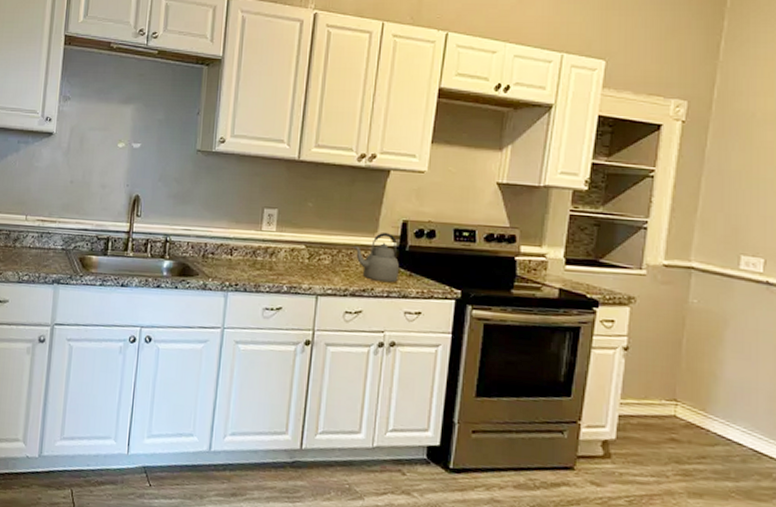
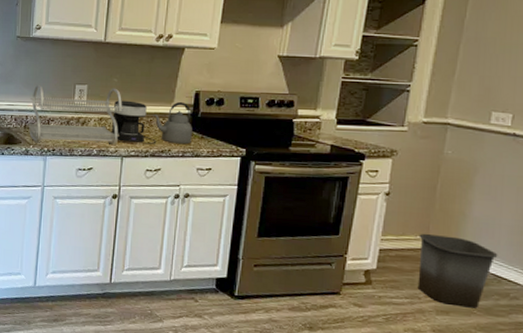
dish rack: none [207,206,319,282] -> present [28,84,123,146]
coffee maker: none [305,228,358,282] -> present [112,100,157,145]
waste bin: none [664,397,757,491] -> present [417,233,498,308]

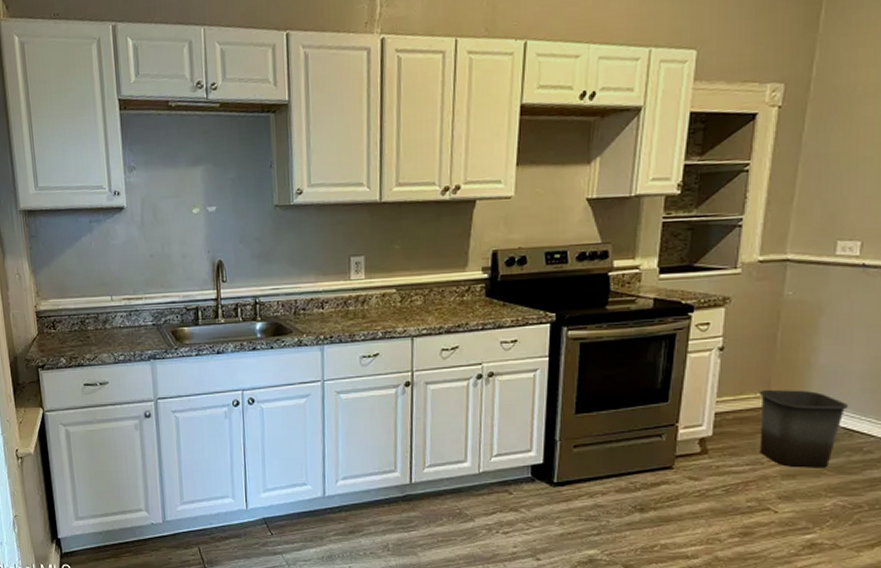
dish rack: present [28,84,123,146] -> none [298,256,409,331]
coffee maker: present [112,100,157,145] -> none [397,269,451,322]
kettle: present [153,101,192,145] -> none [444,264,492,316]

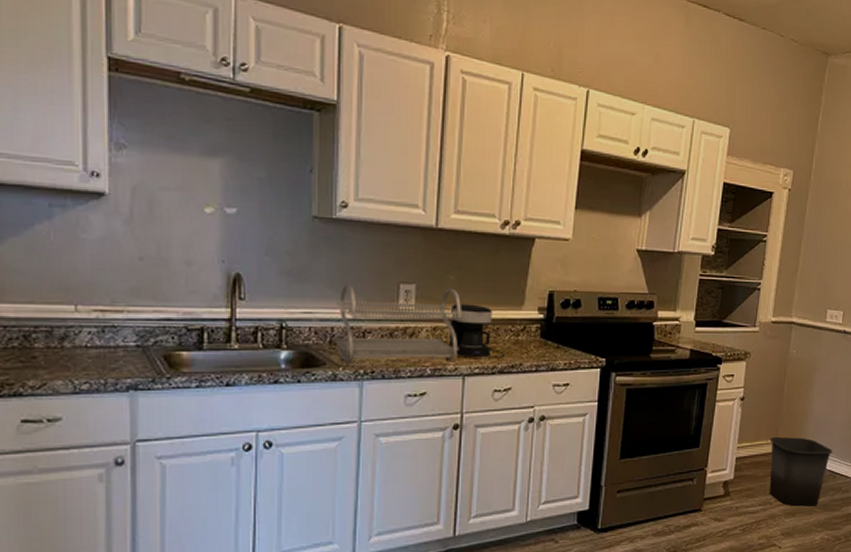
dish rack: none [298,256,409,331] -> present [335,283,463,364]
coffee maker: none [397,269,451,322] -> present [450,304,505,360]

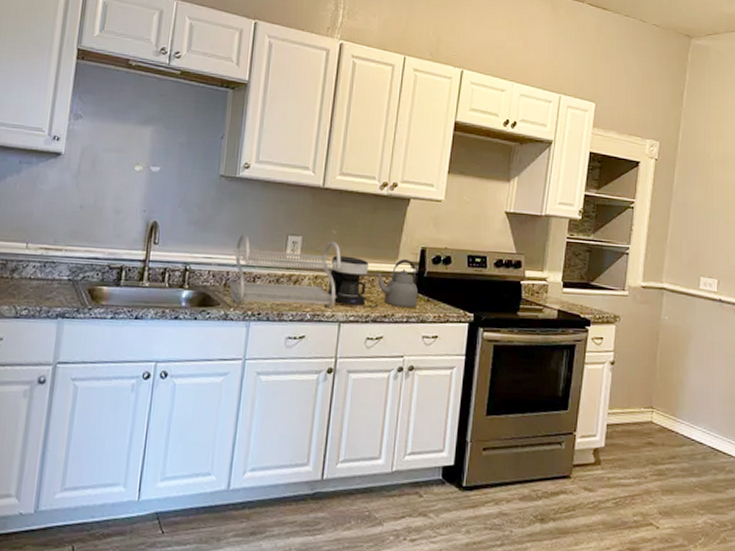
kettle: none [500,304,546,357] -> present [375,258,418,309]
waste bin: present [769,436,833,507] -> none [642,405,713,485]

